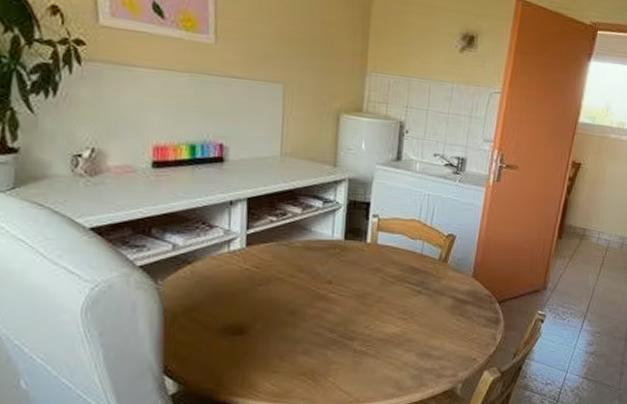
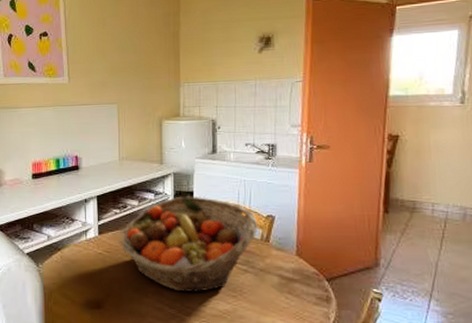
fruit basket: none [275,206,437,315] -> present [121,196,257,292]

